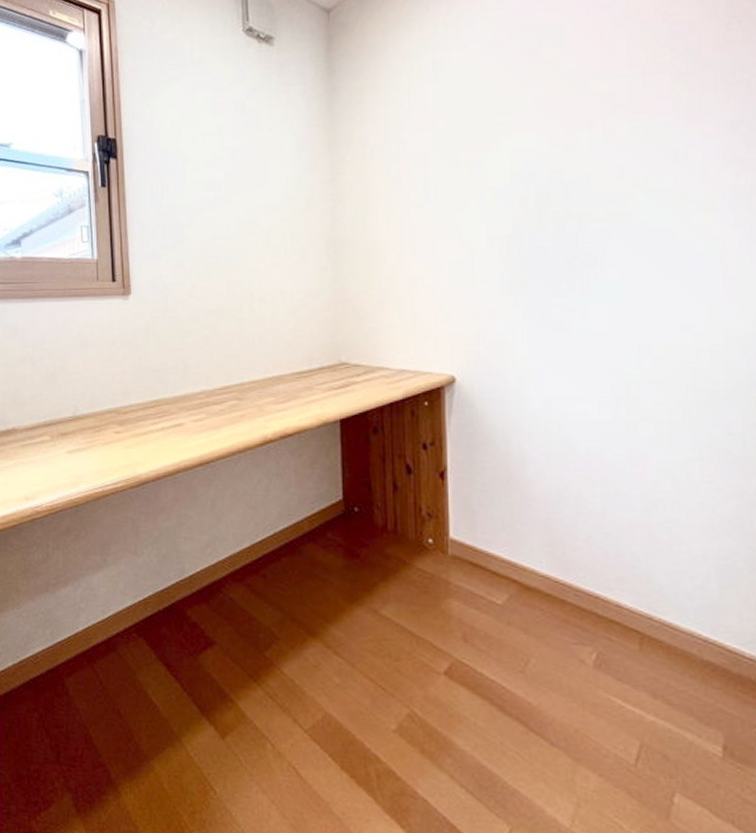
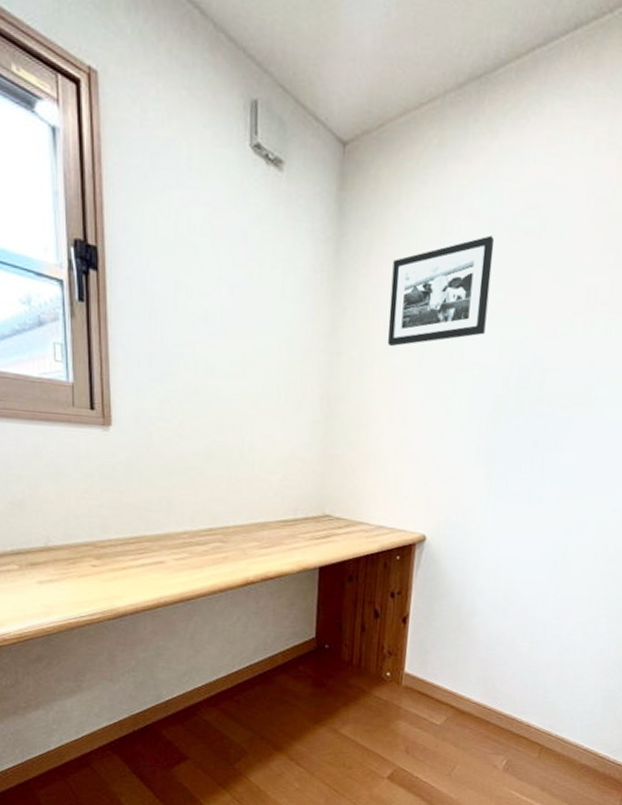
picture frame: none [386,63,492,185] -> present [387,235,495,347]

